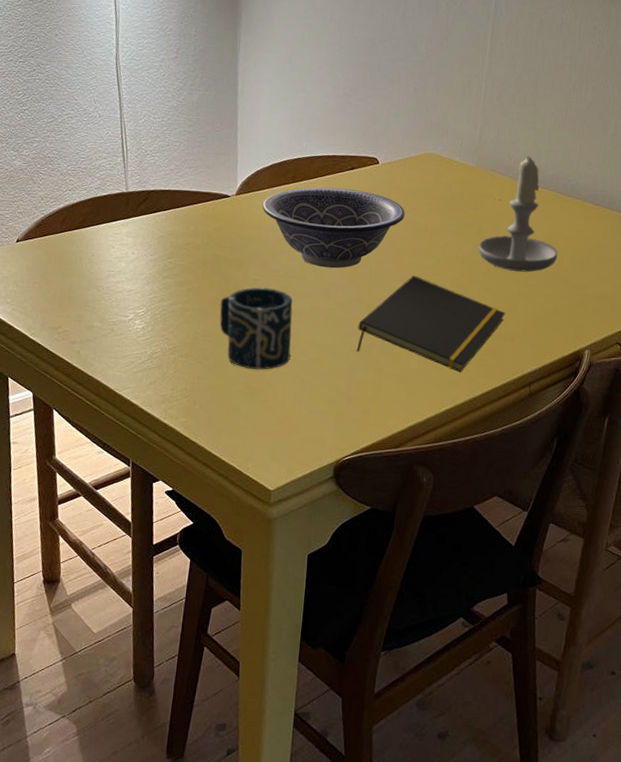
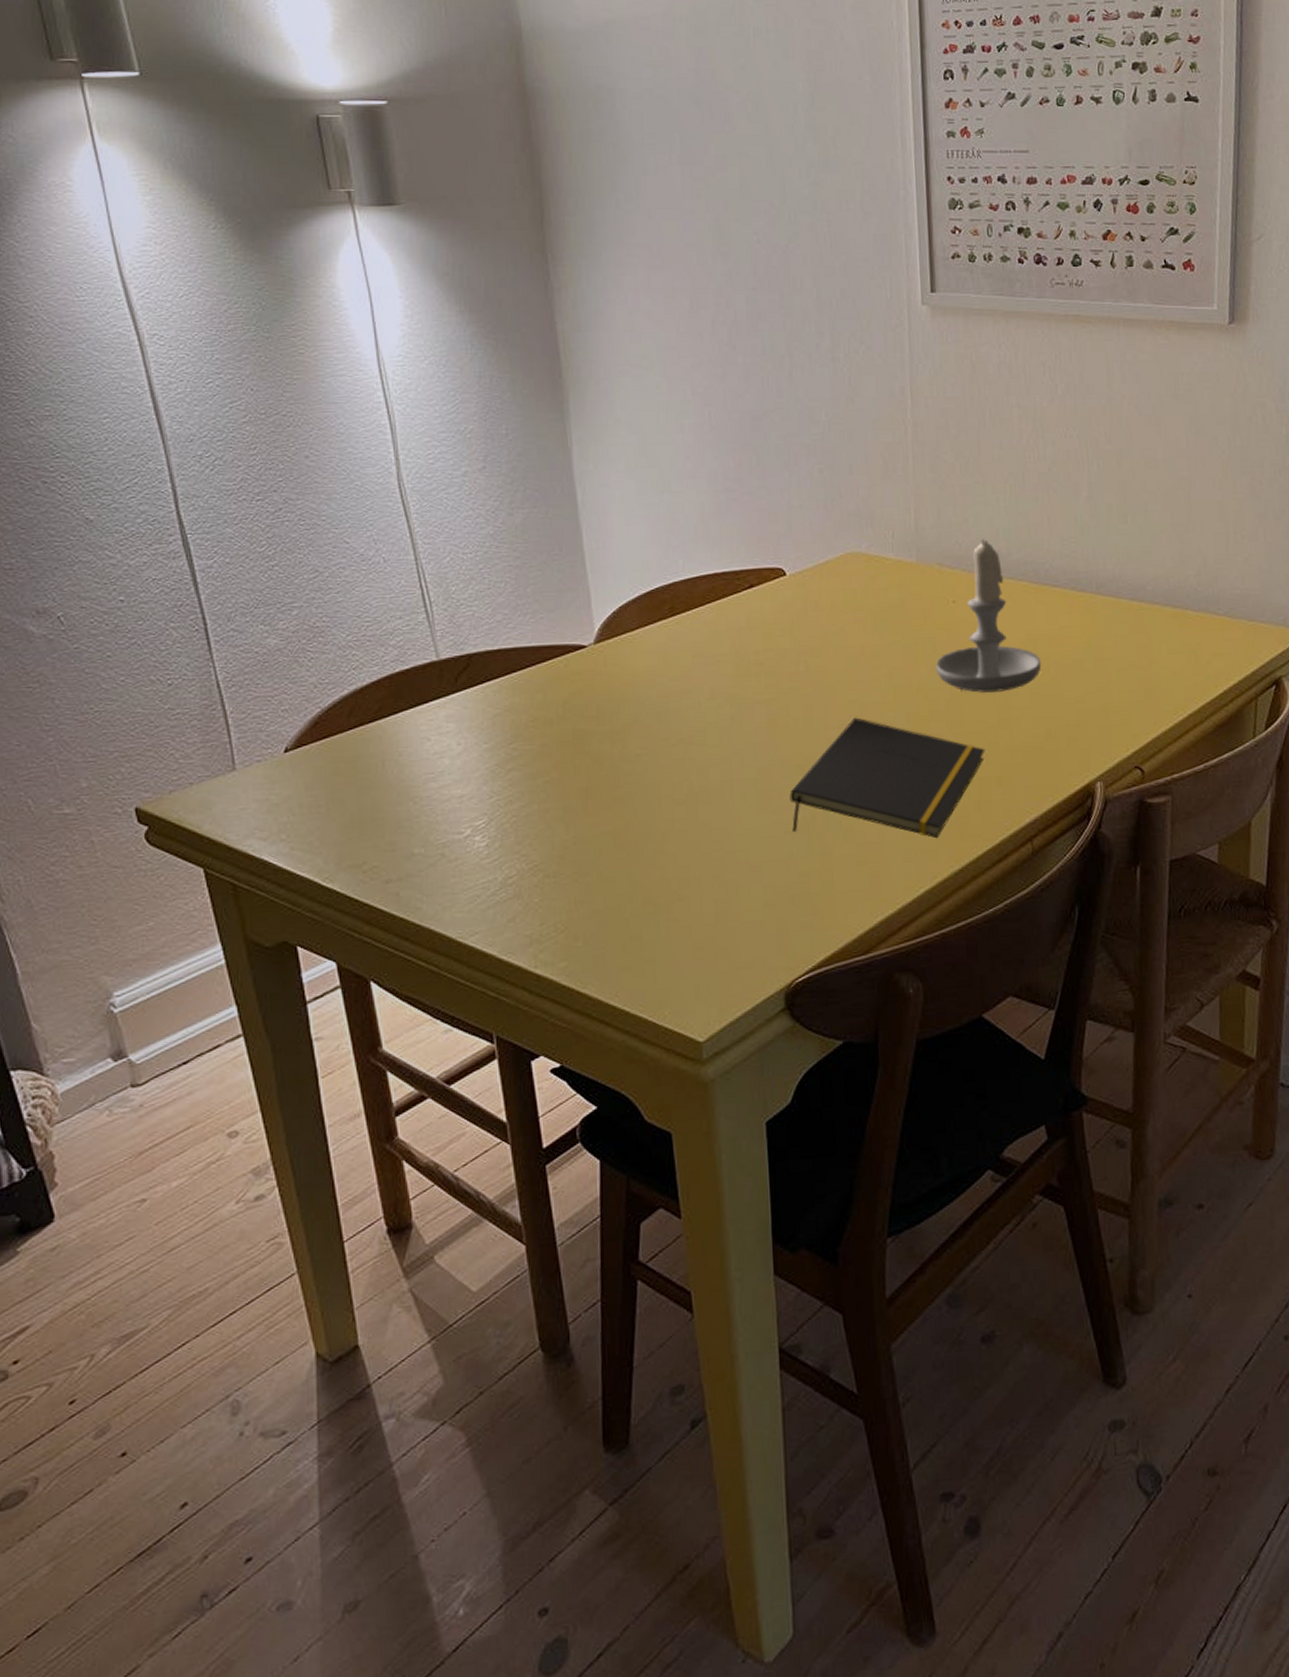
cup: present [219,287,293,370] -> none [593,762,702,880]
decorative bowl: present [262,187,405,269] -> none [633,614,831,725]

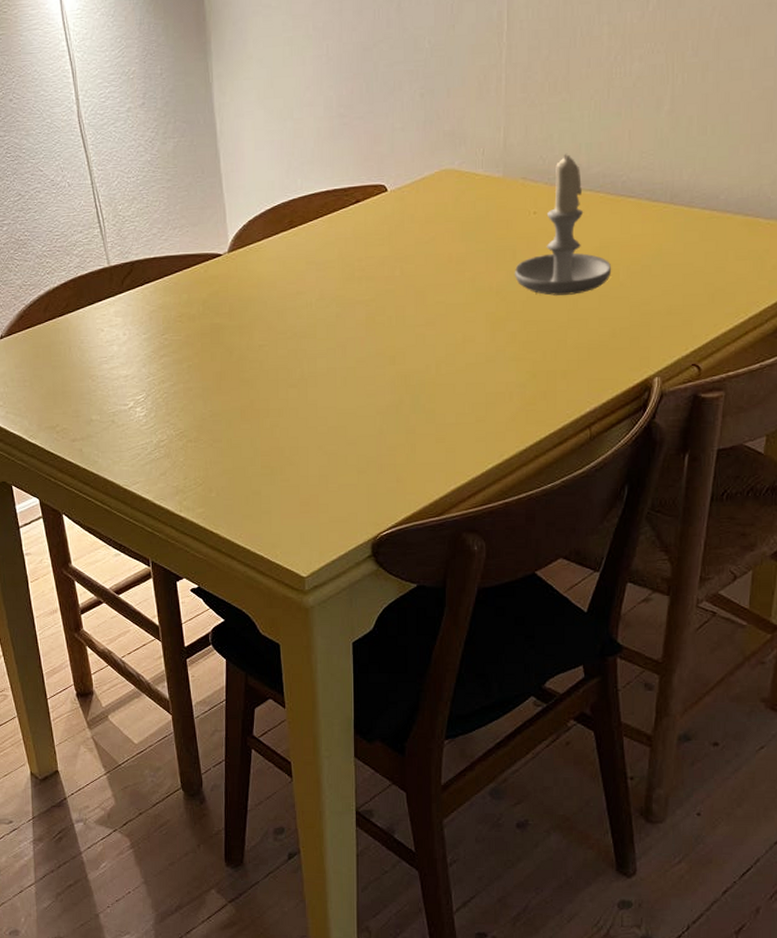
notepad: present [789,717,986,839] -> none [382,316,554,423]

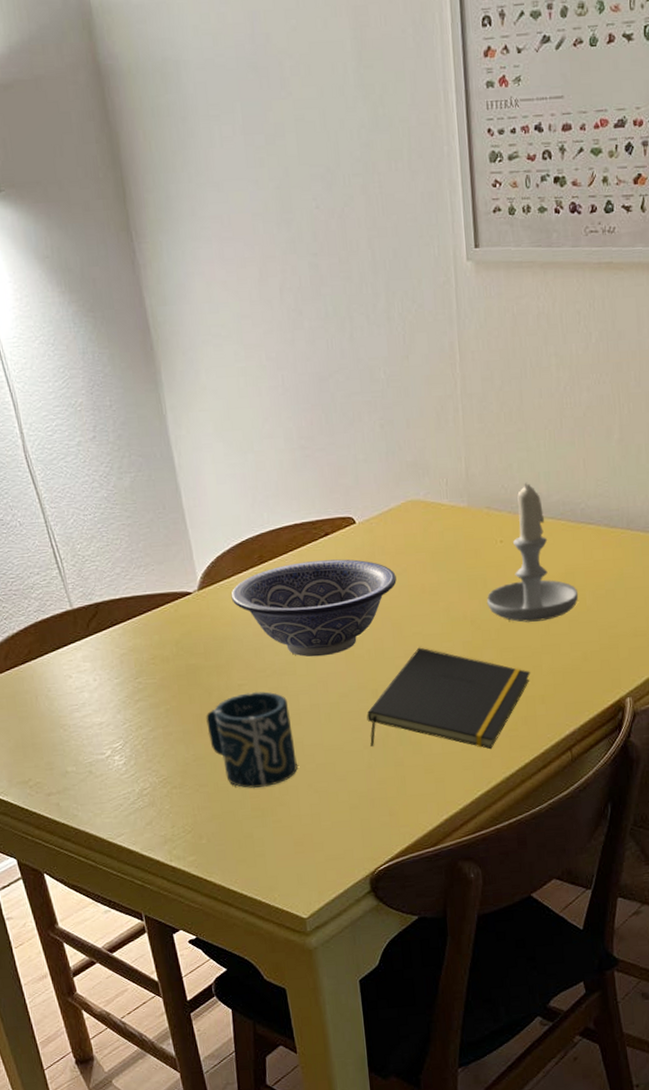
cup: none [225,352,309,447] -> present [206,691,298,789]
decorative bowl: none [259,226,424,322] -> present [231,559,397,657]
notepad: none [382,316,554,423] -> present [366,647,531,750]

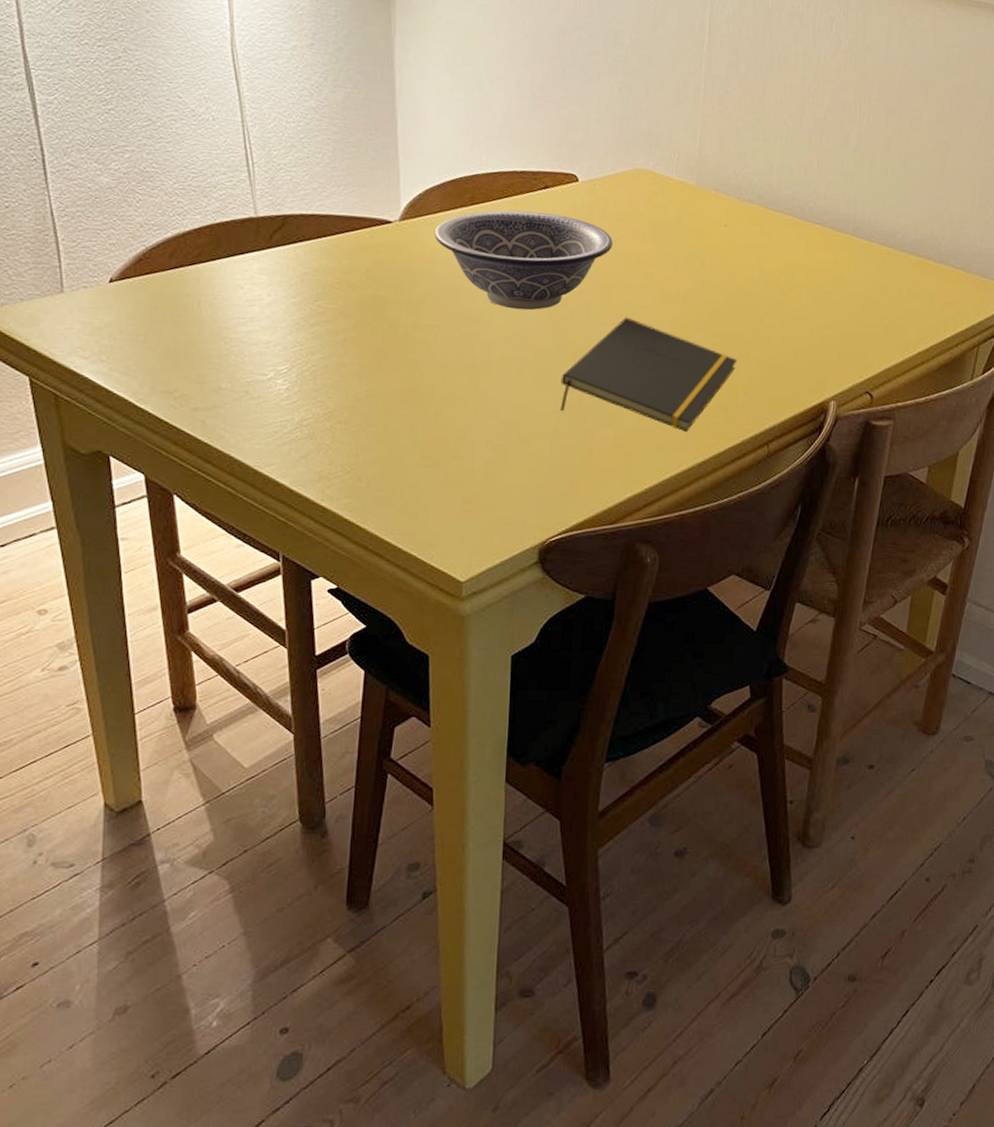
cup: present [206,691,298,789] -> none [386,334,479,437]
candle: present [486,482,579,623] -> none [702,171,796,311]

